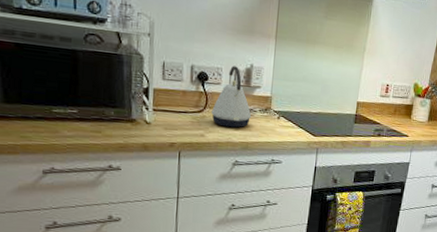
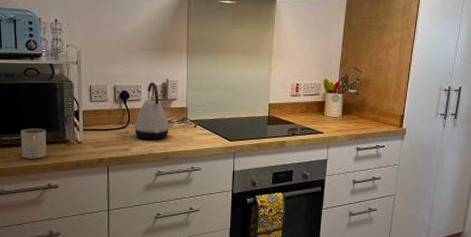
mug: none [77,102,109,137] -> present [20,128,47,159]

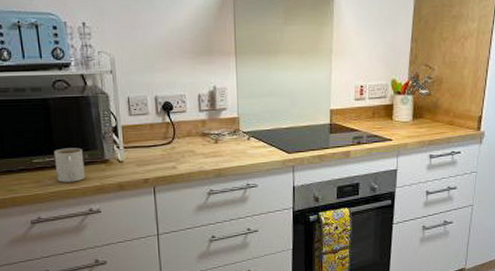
kettle: present [134,82,170,140] -> none [180,90,221,156]

